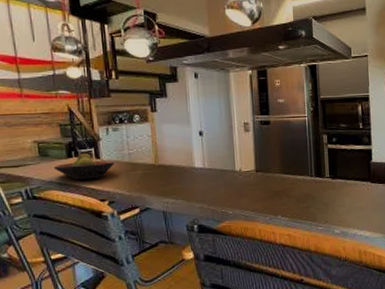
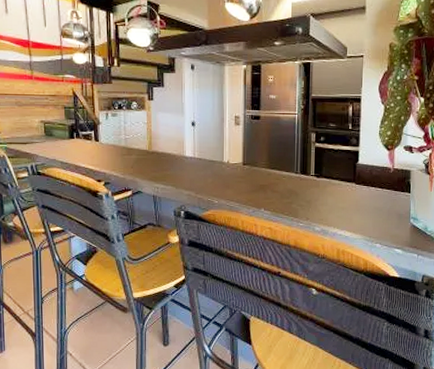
fruit bowl: present [53,153,115,180] -> none [57,135,112,161]

